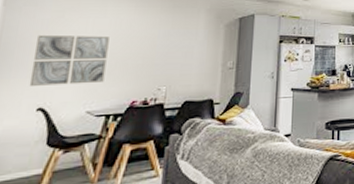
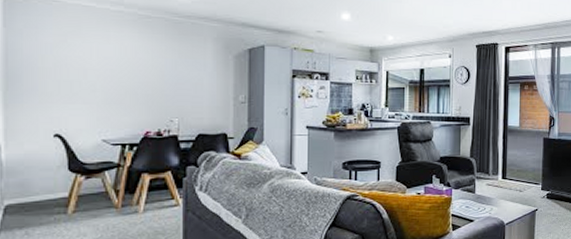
wall art: present [29,34,109,86] -> none [42,59,116,112]

